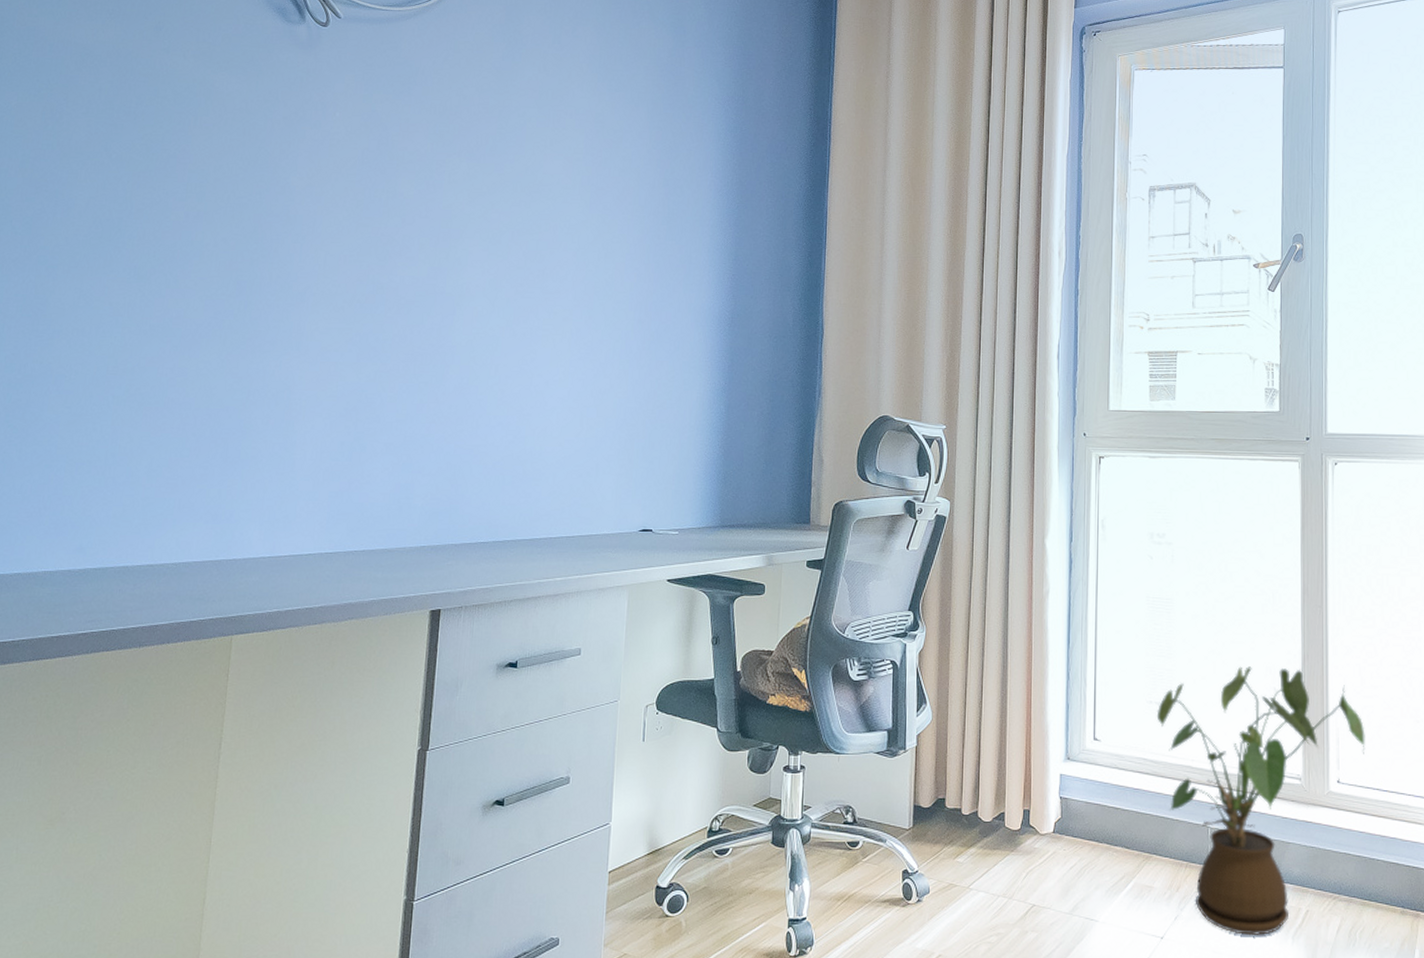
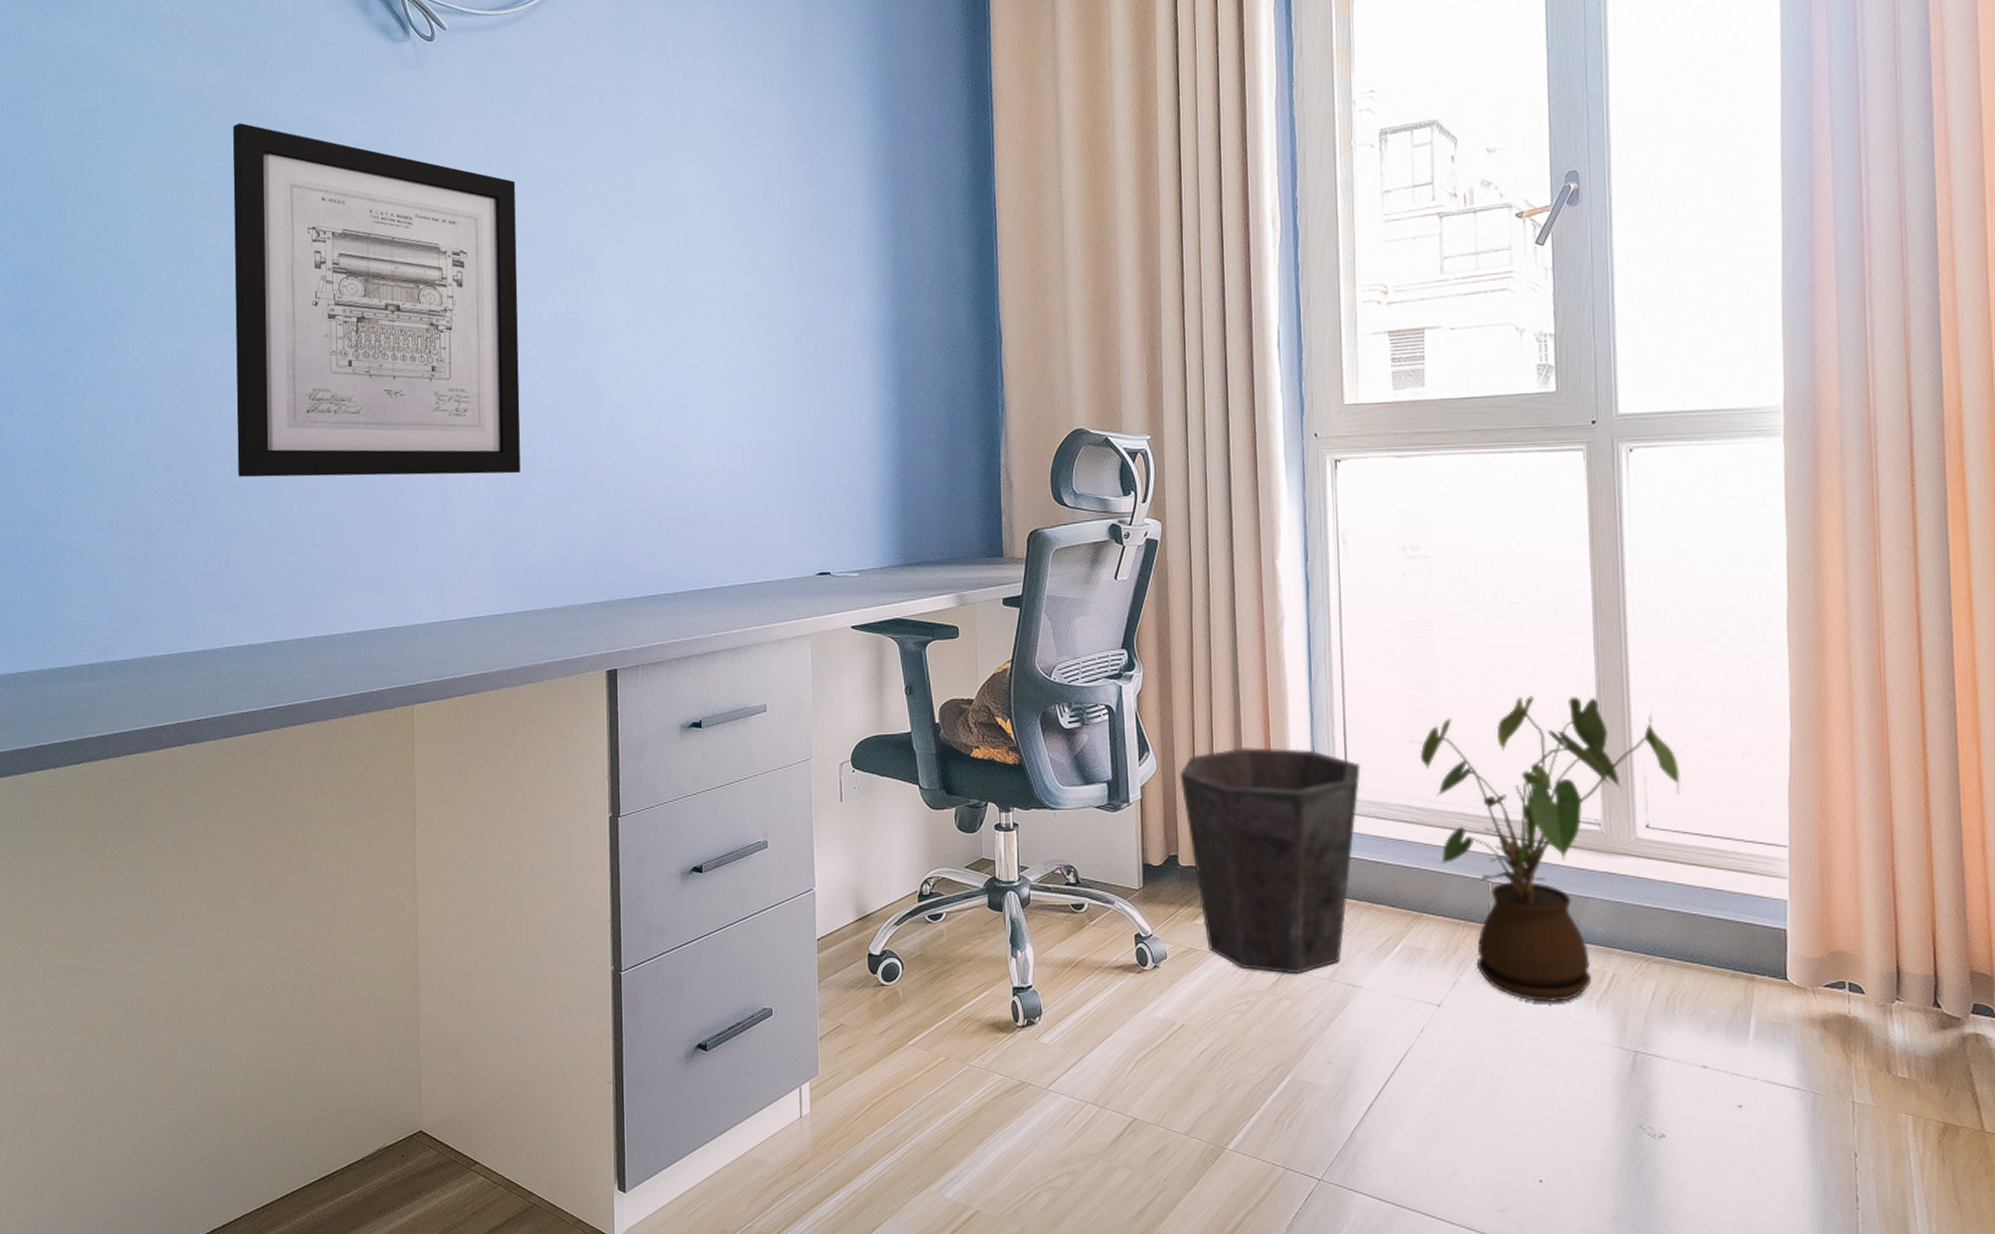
wall art: none [80,80,392,422] -> present [232,123,521,478]
waste bin: none [951,703,1106,909] -> present [1180,747,1360,975]

